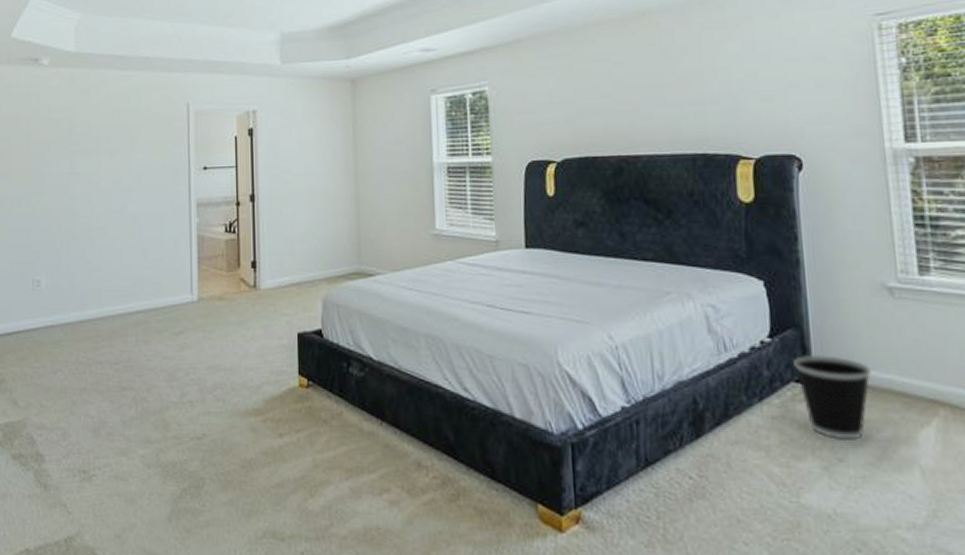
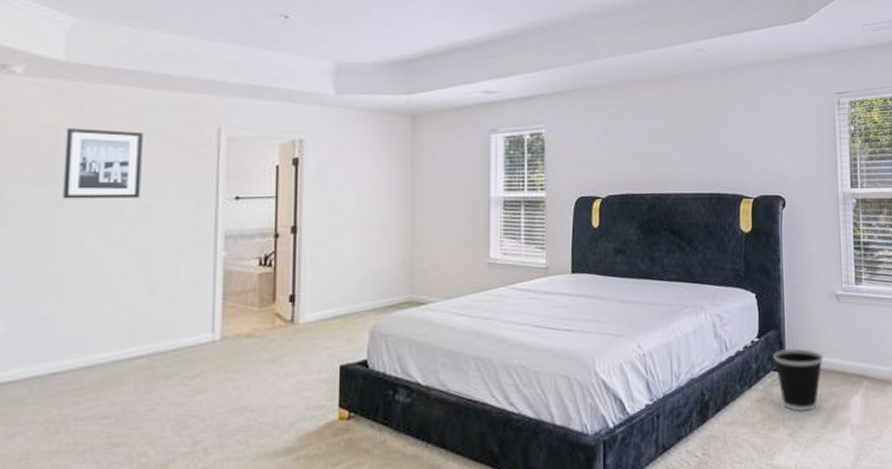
wall art: none [79,109,132,171] -> present [62,128,143,199]

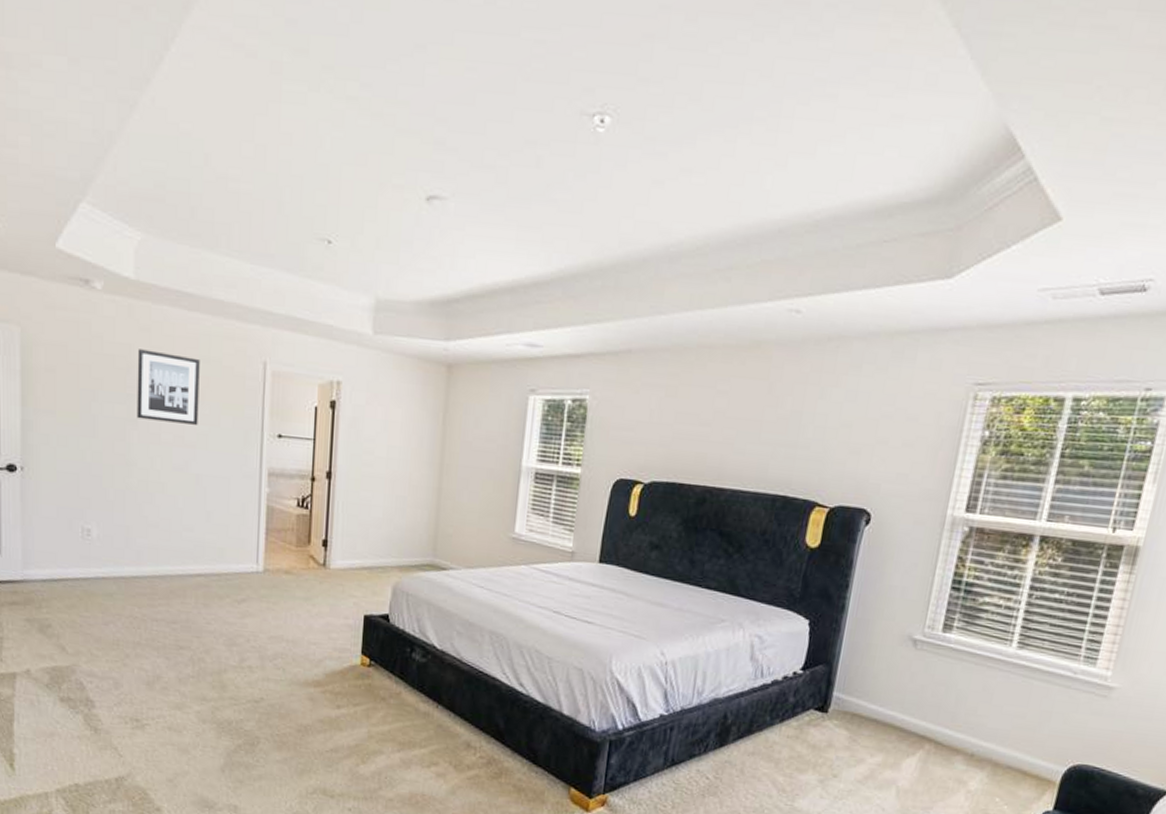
wastebasket: present [773,348,823,412] -> none [817,688,880,762]

